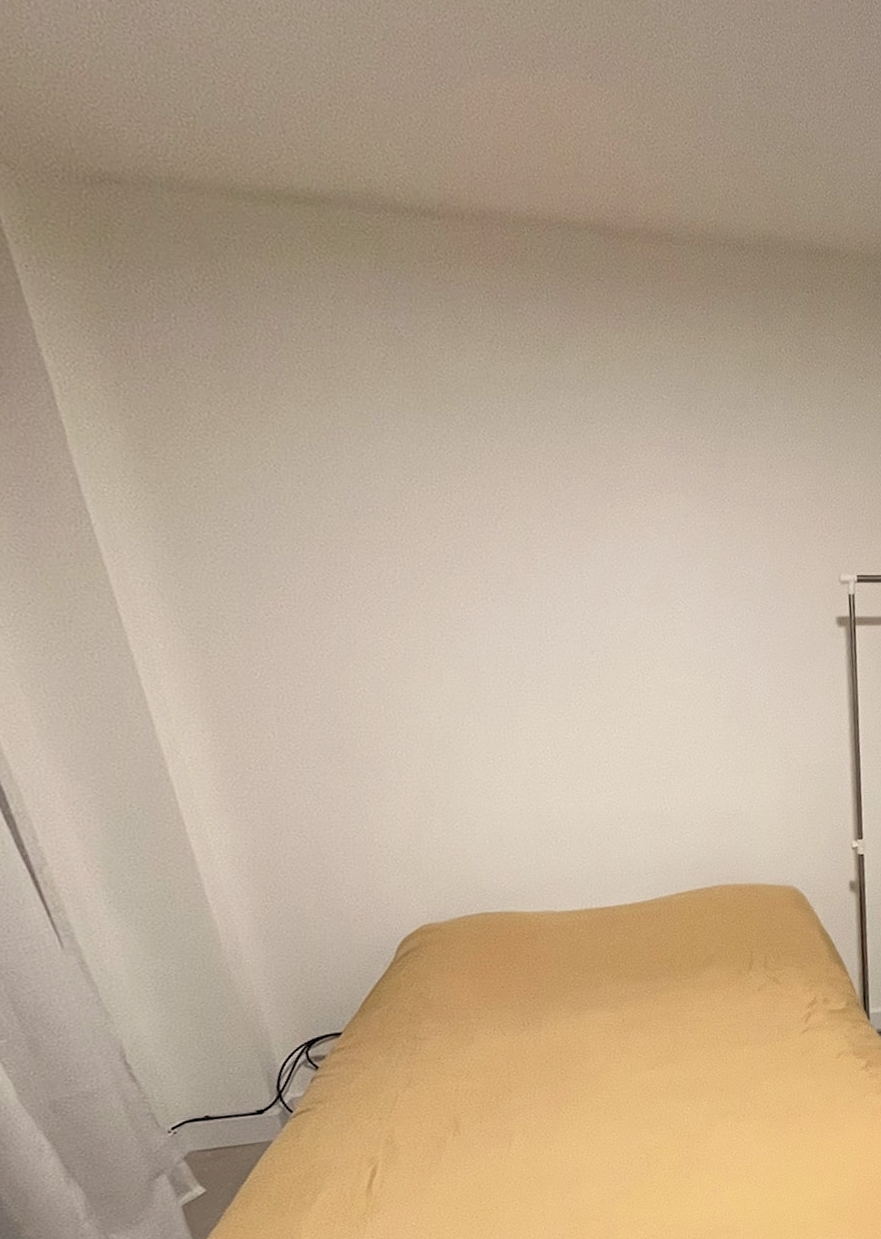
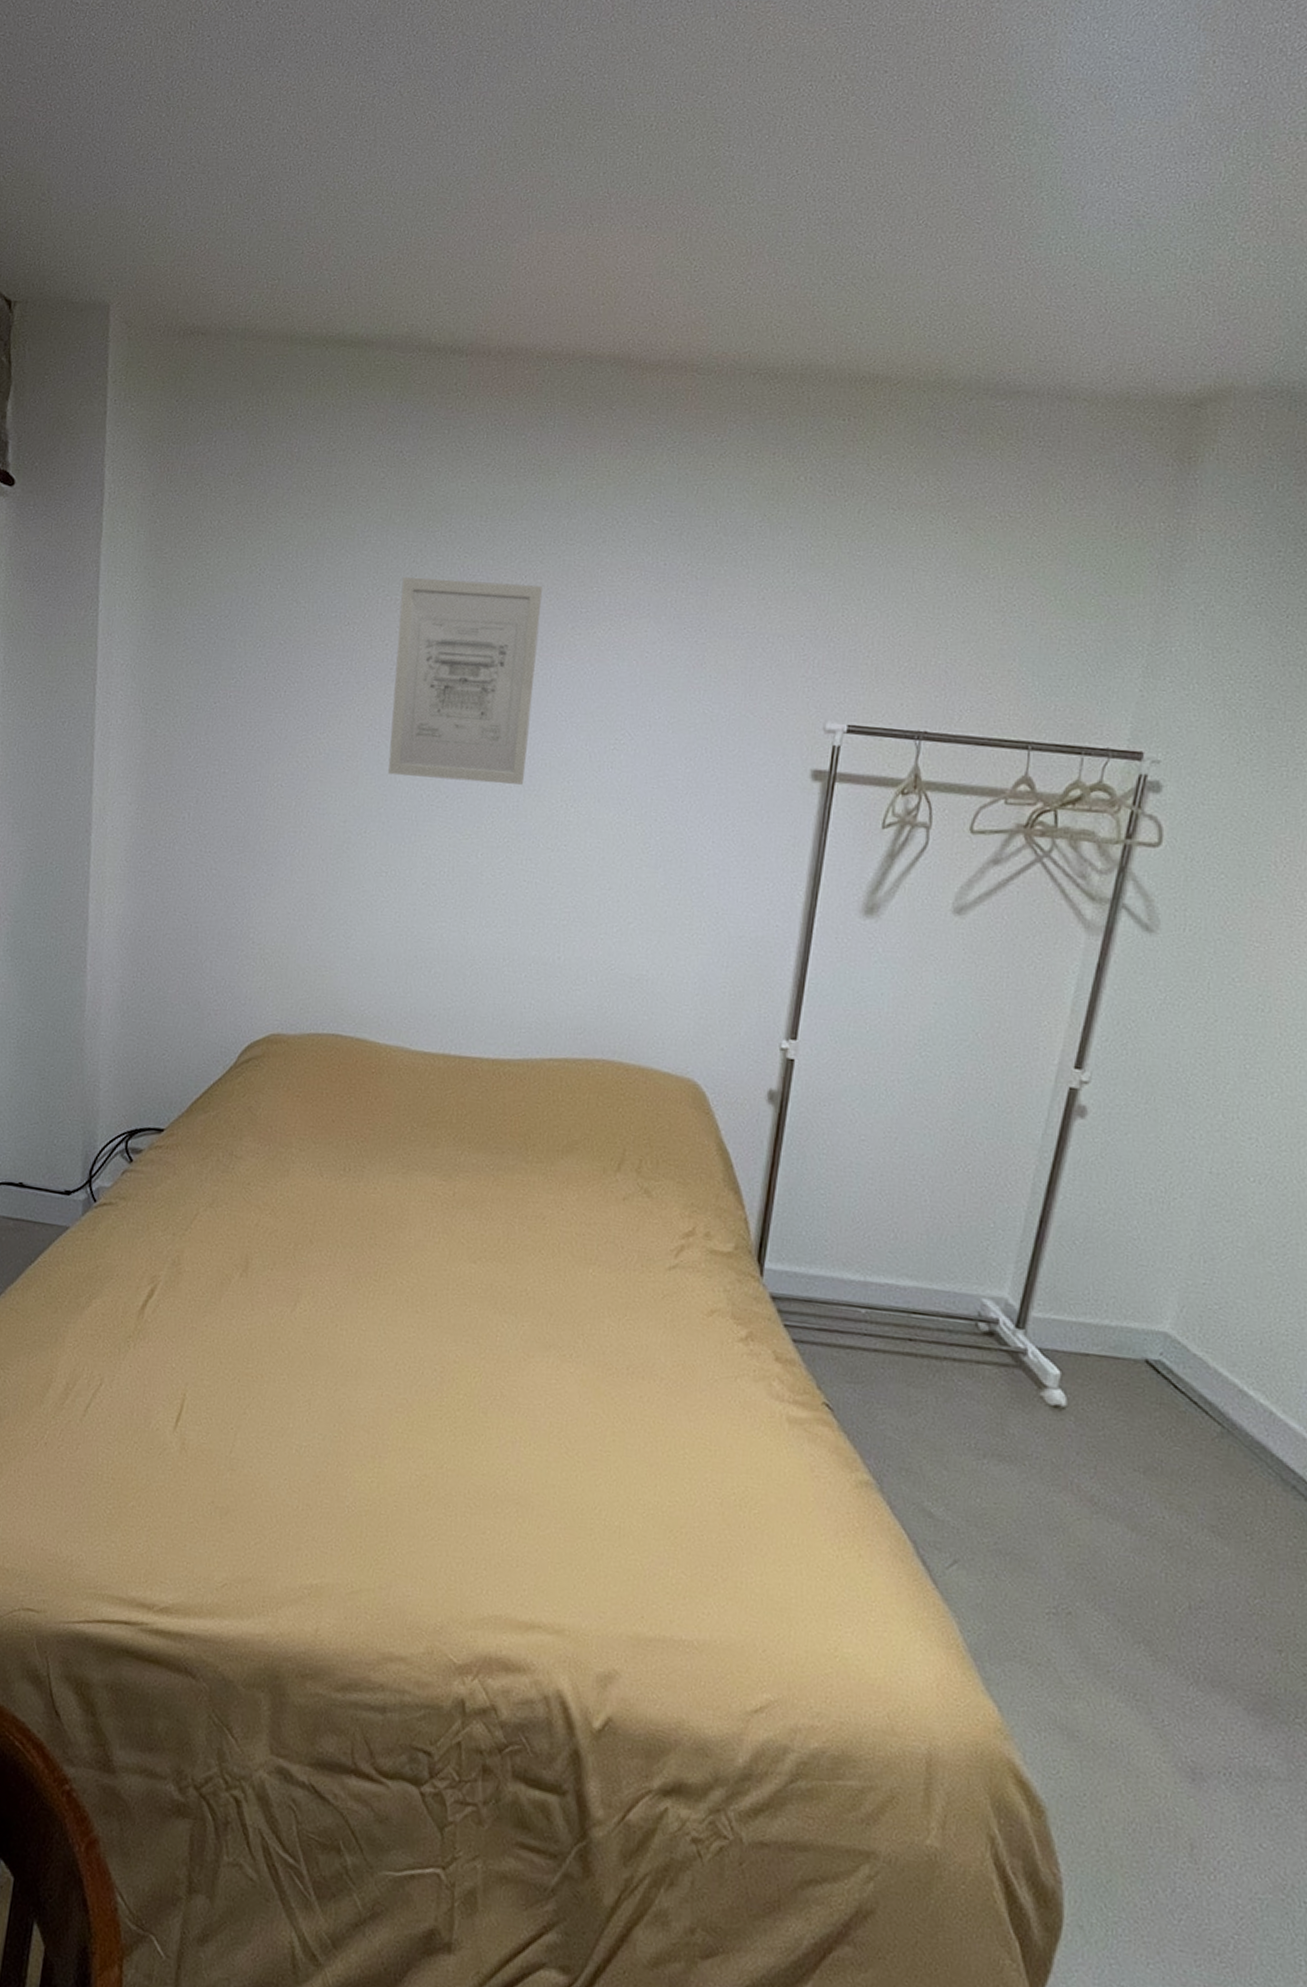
wall art: none [433,465,601,667] -> present [388,577,542,785]

